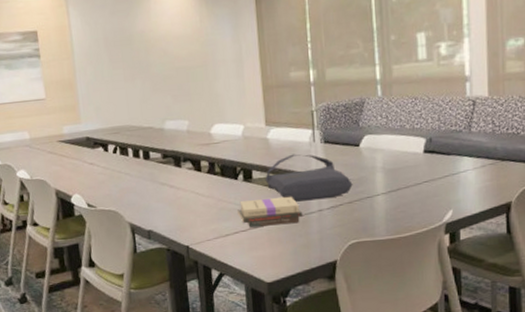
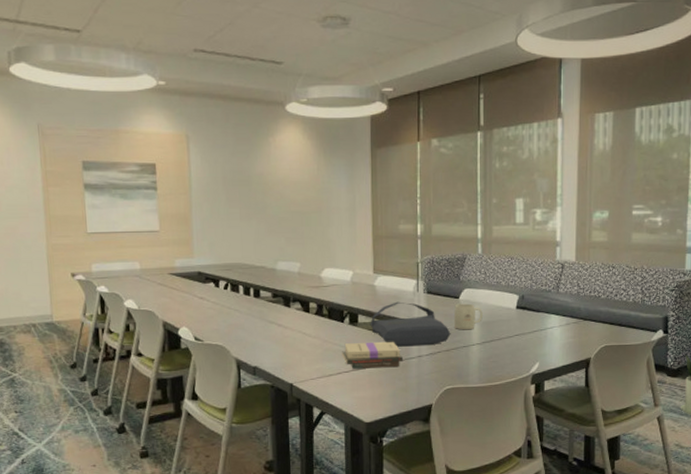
mug: none [355,150,387,180] -> present [454,303,483,330]

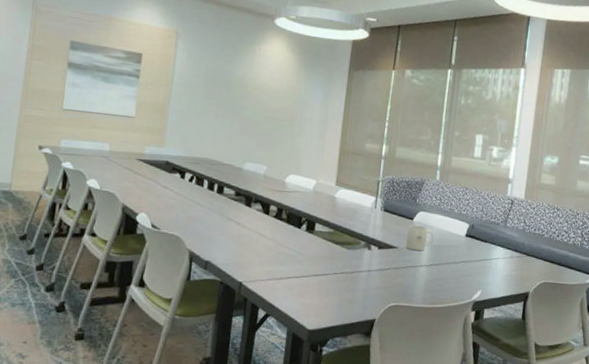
books: present [341,342,404,369] -> none [293,249,354,279]
bag: present [370,301,451,347] -> none [325,215,402,261]

